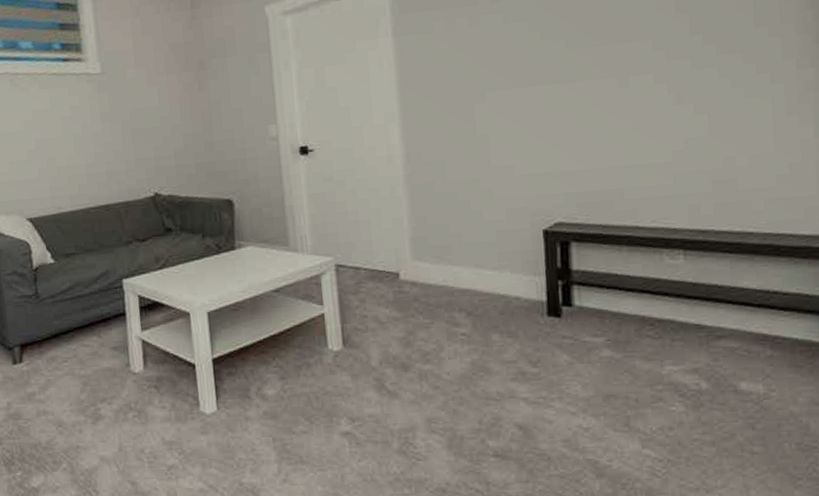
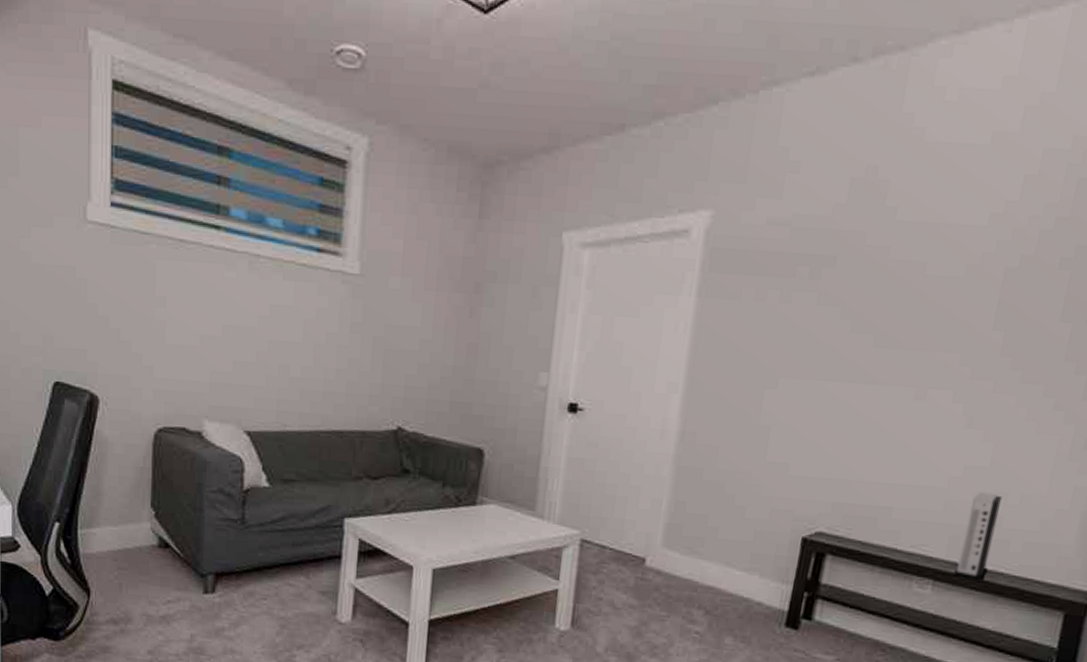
video game console: none [701,159,736,243] -> present [954,492,1003,580]

